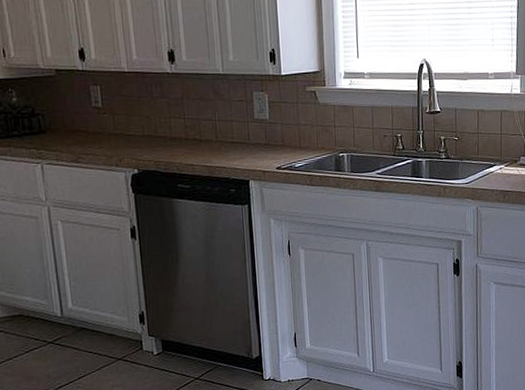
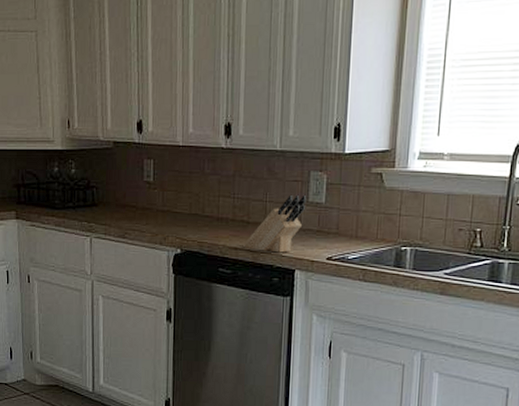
knife block: none [199,113,253,166] -> present [243,194,307,253]

